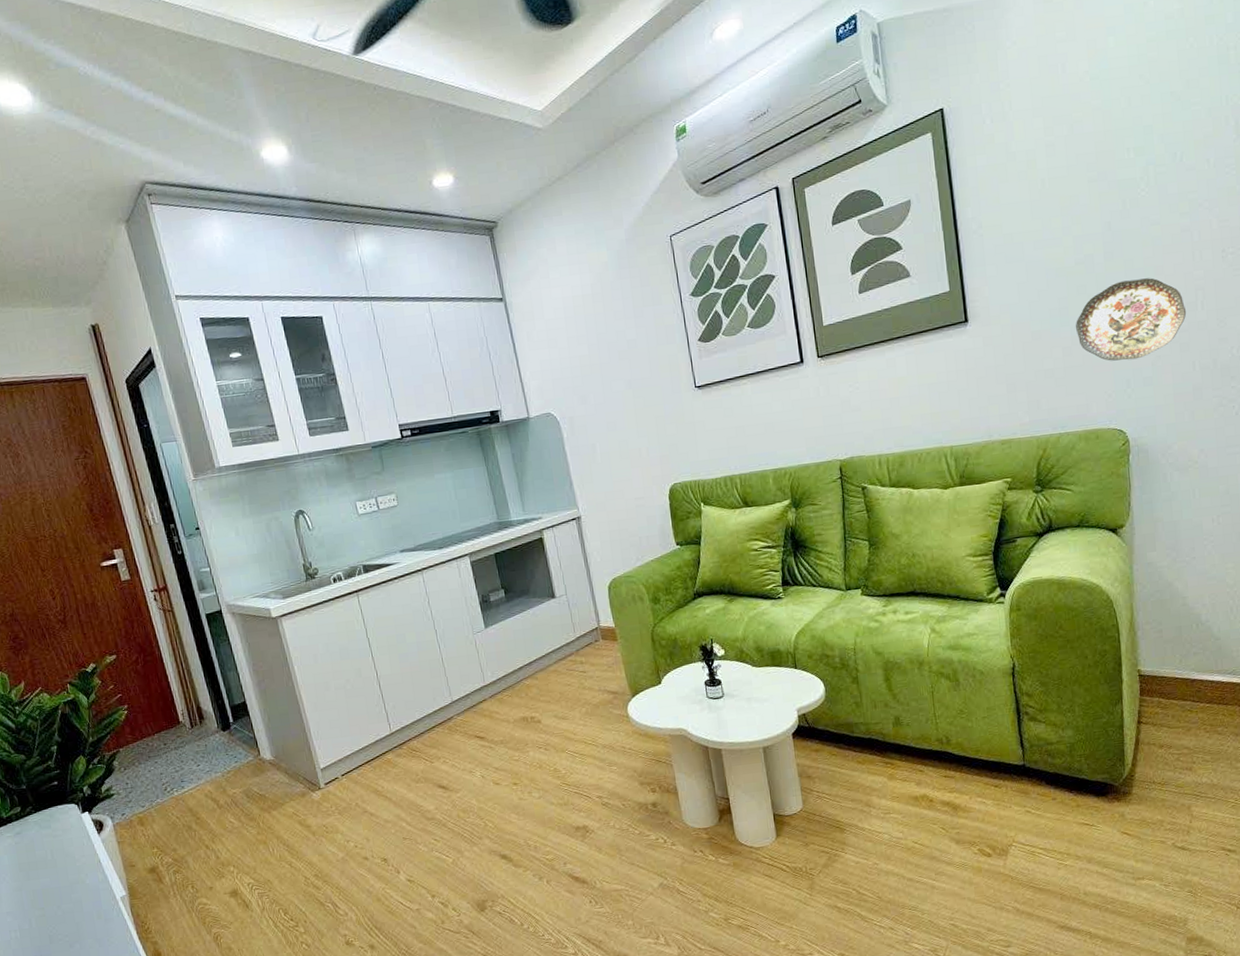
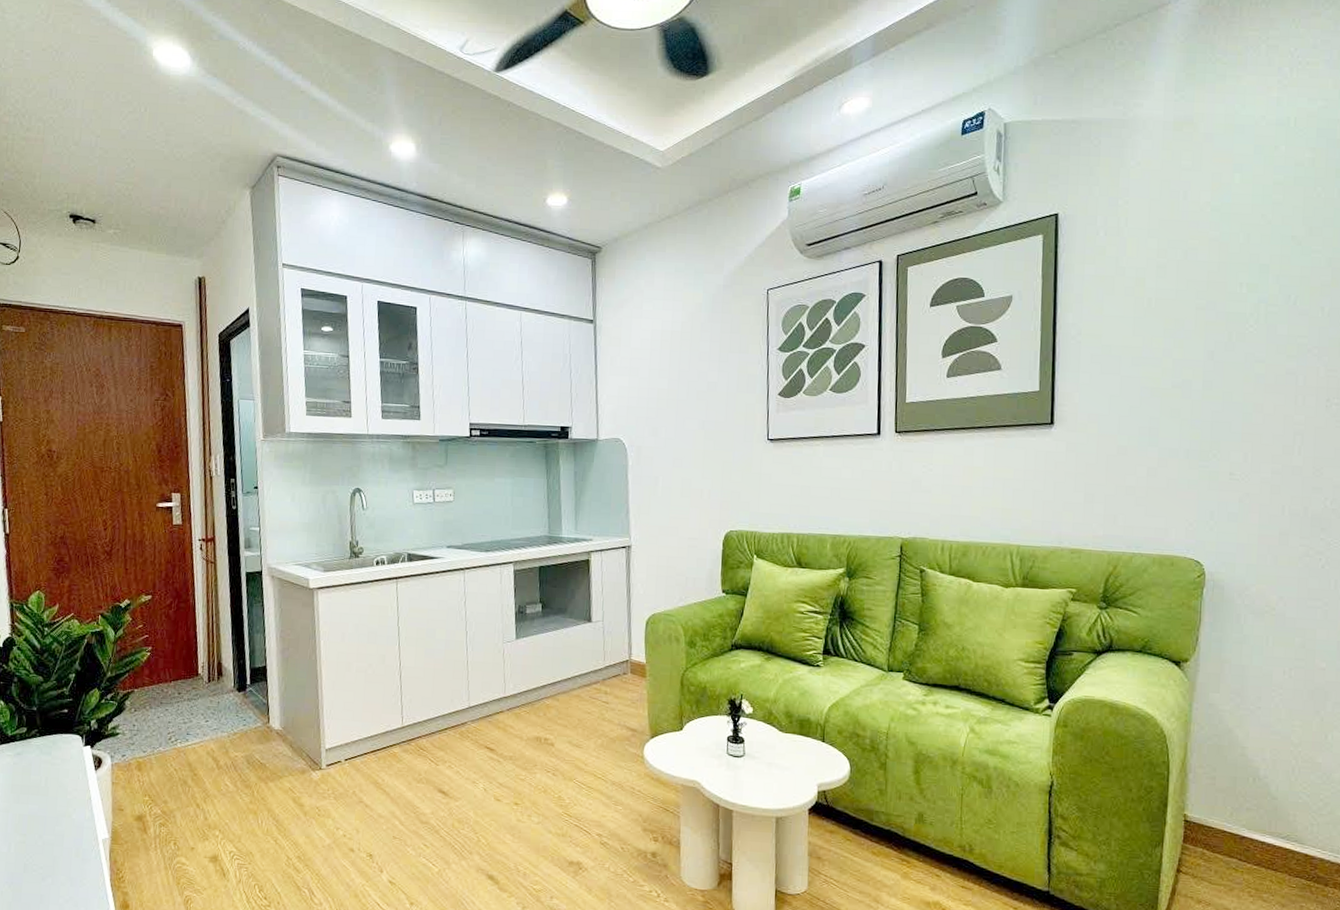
decorative plate: present [1075,278,1187,361] -> none [1163,412,1282,493]

